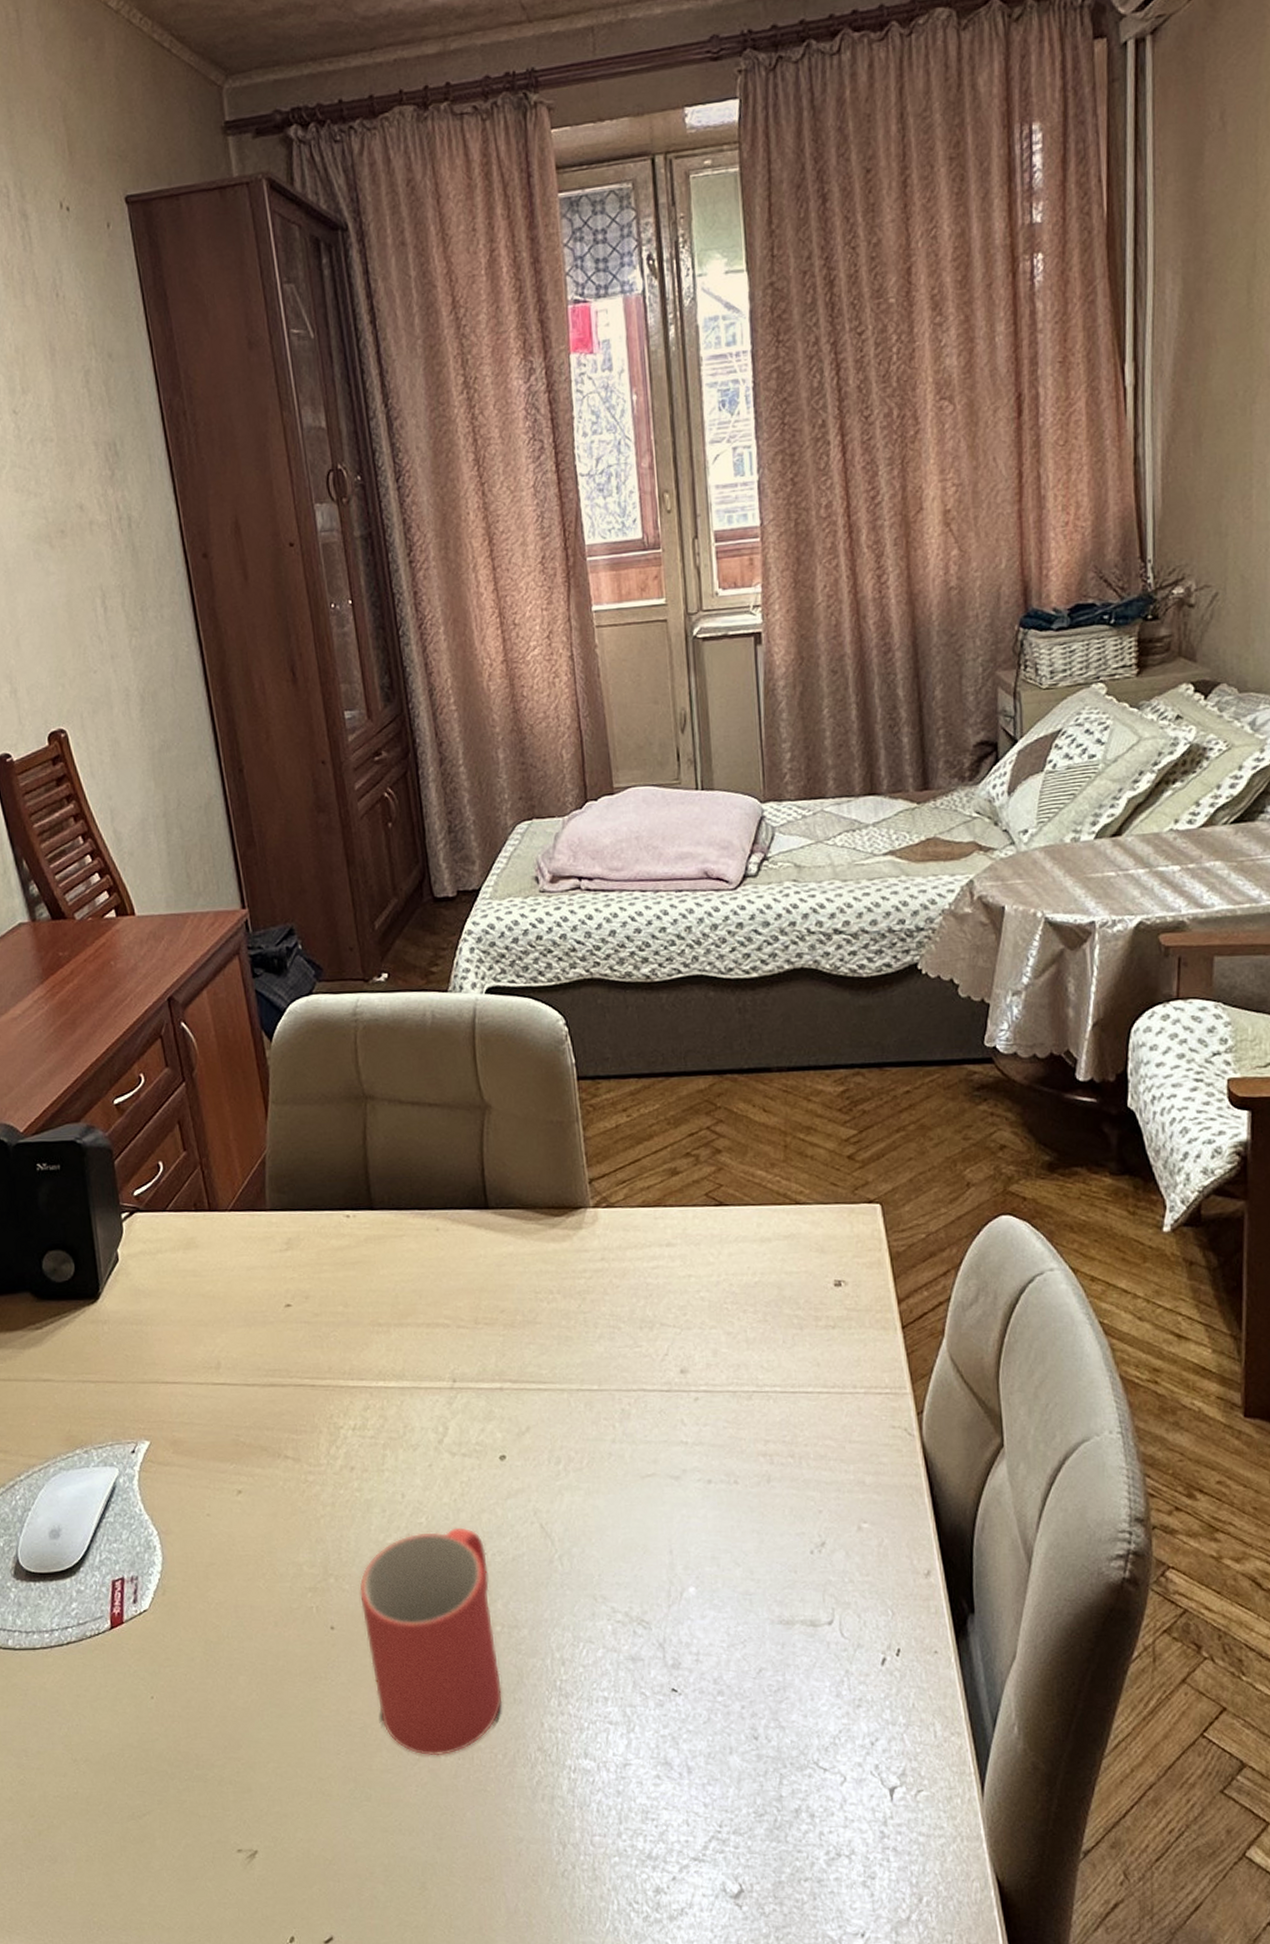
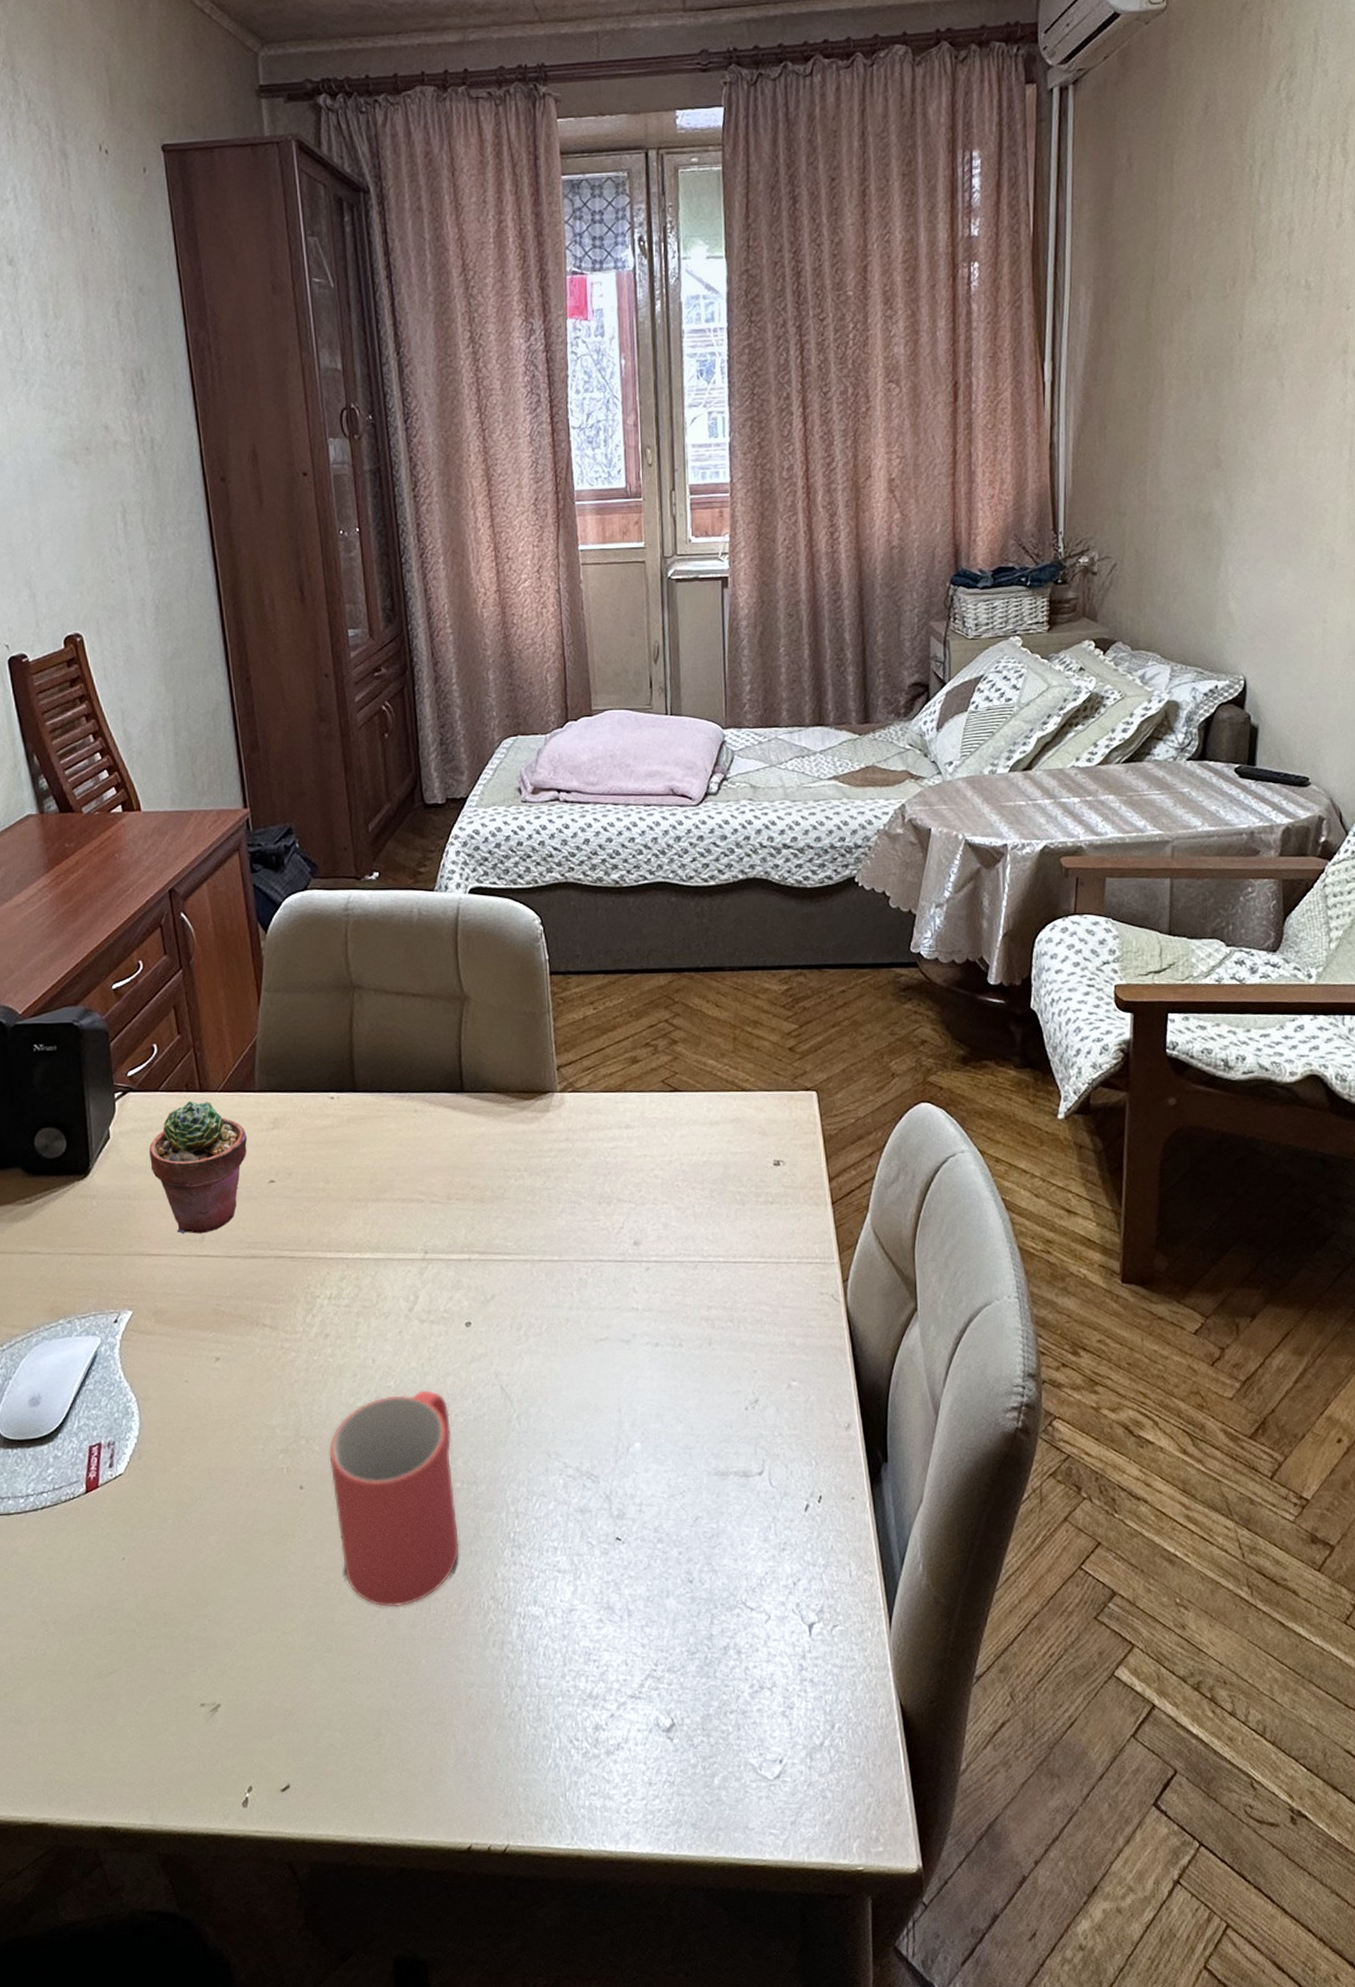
potted succulent: none [159,1220,261,1362] -> present [149,1100,247,1235]

